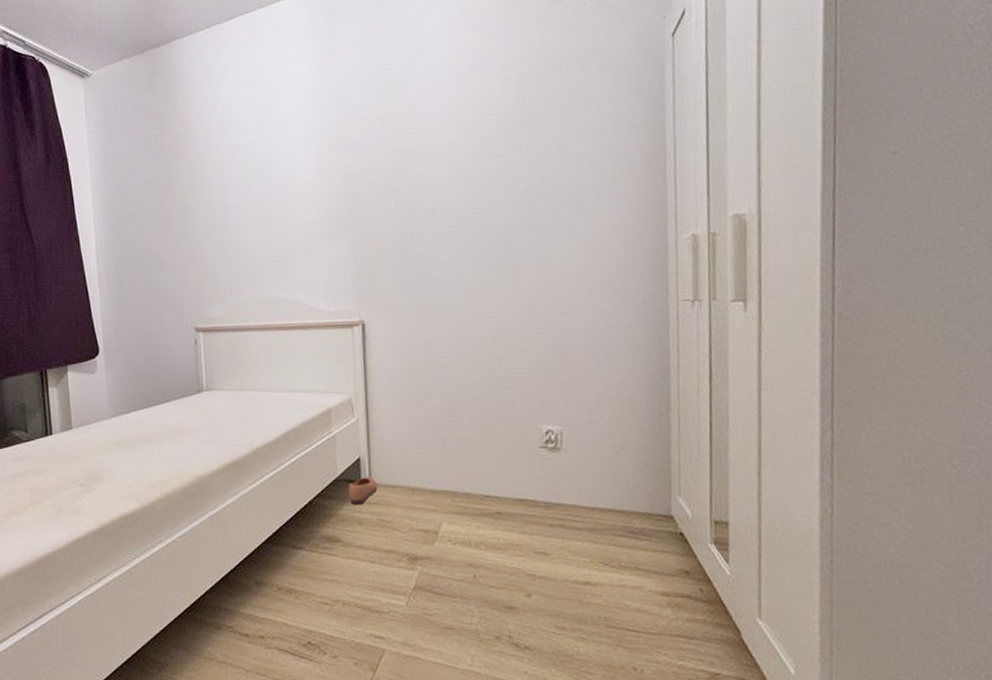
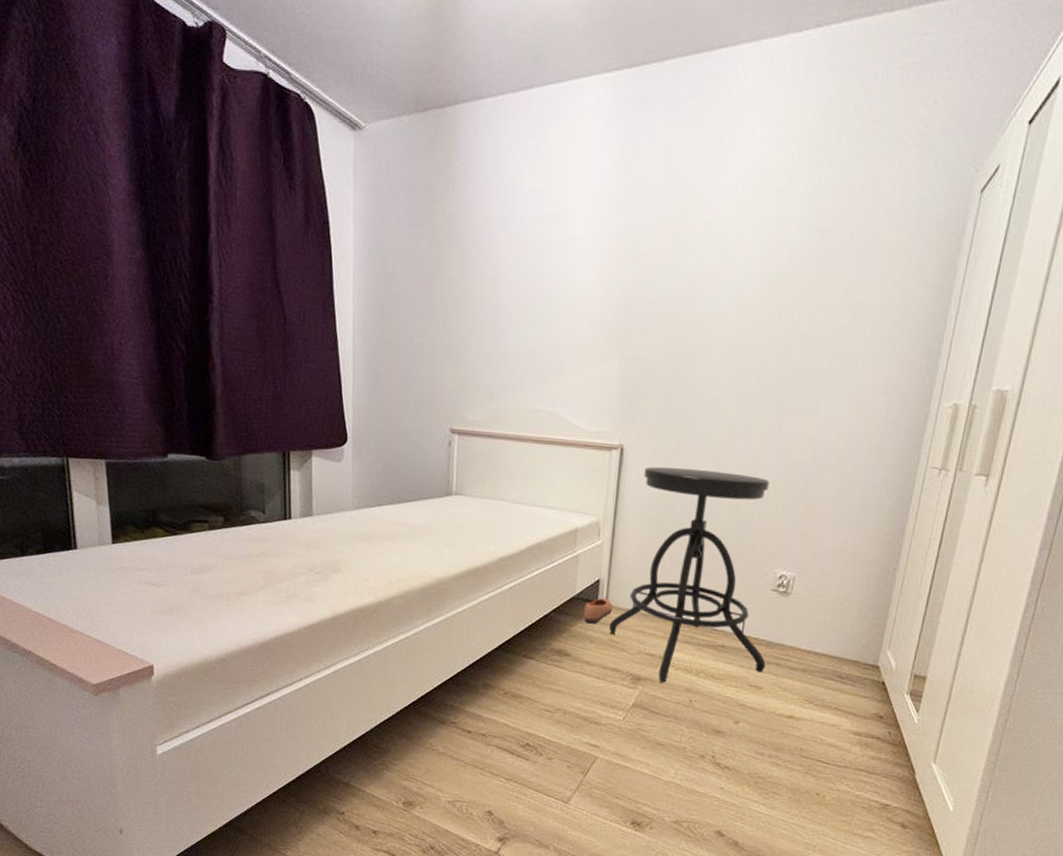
stool: none [377,333,549,560] -> present [609,466,770,683]

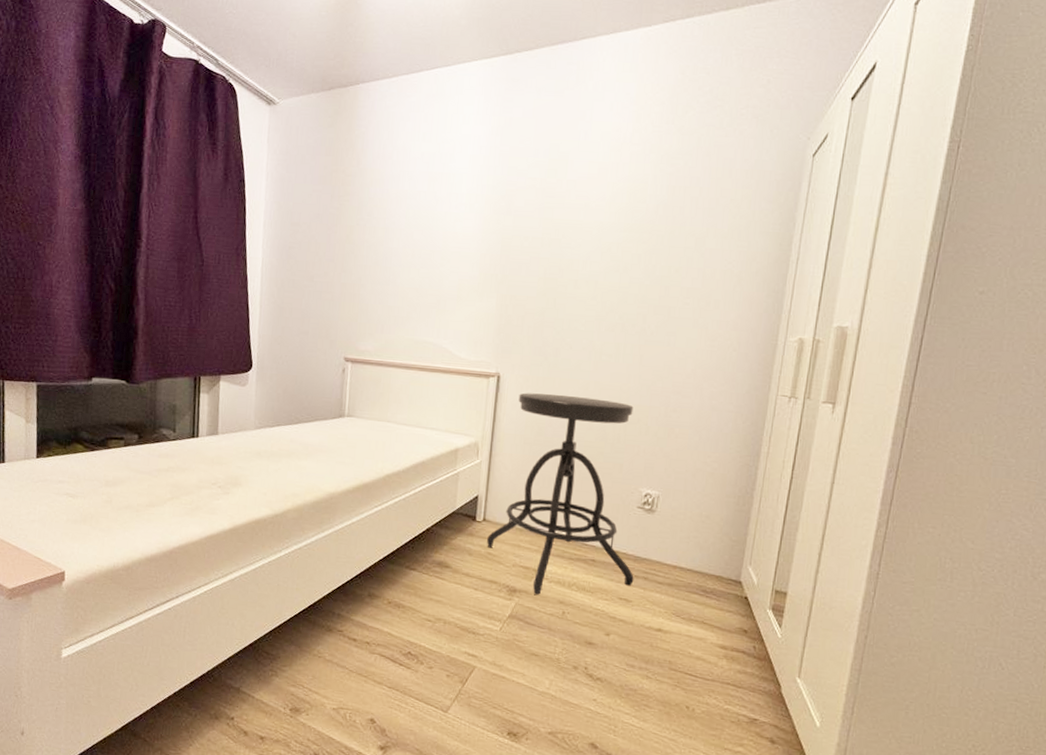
shoe: present [584,597,613,624] -> none [463,512,490,538]

